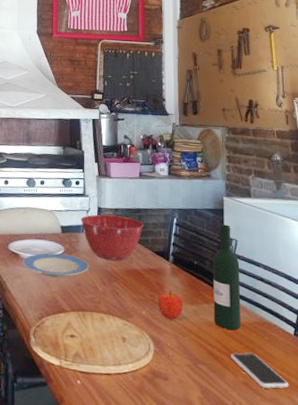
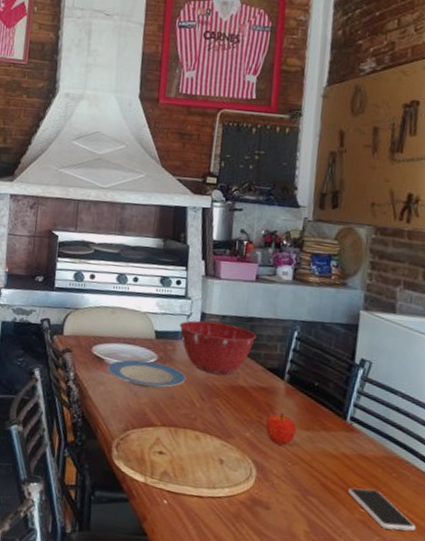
wine bottle: present [213,224,241,331] -> none [332,342,372,463]

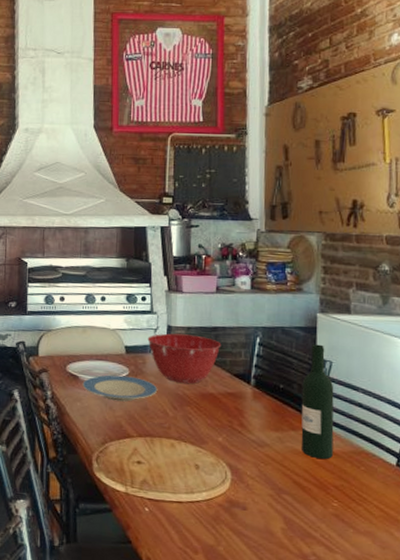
fruit: present [265,413,296,446] -> none [236,417,265,447]
wine bottle: none [332,342,372,463] -> present [301,344,334,460]
smartphone: present [348,488,416,532] -> none [320,483,388,522]

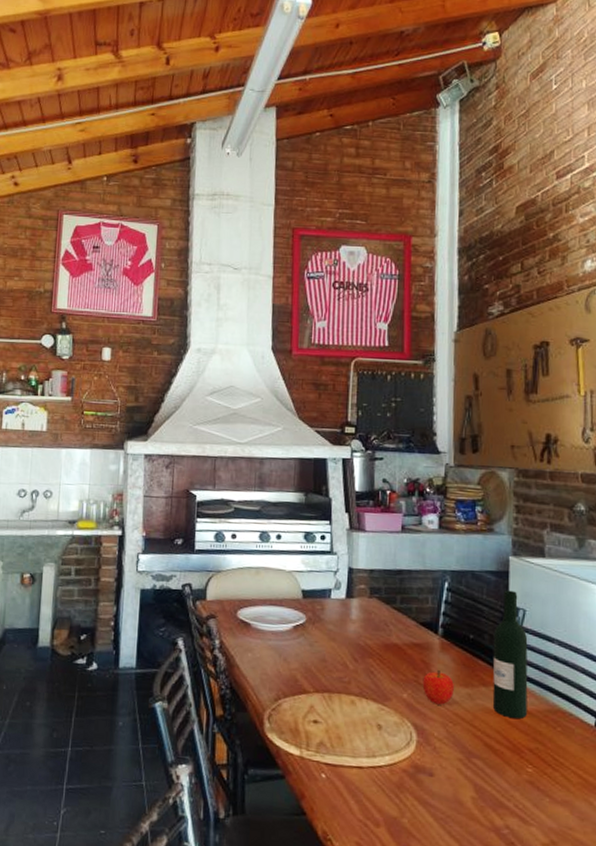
plate: present [82,374,158,402] -> none [254,622,337,653]
mixing bowl: present [147,333,222,384] -> none [326,576,407,633]
fruit: none [236,417,265,447] -> present [422,670,454,705]

